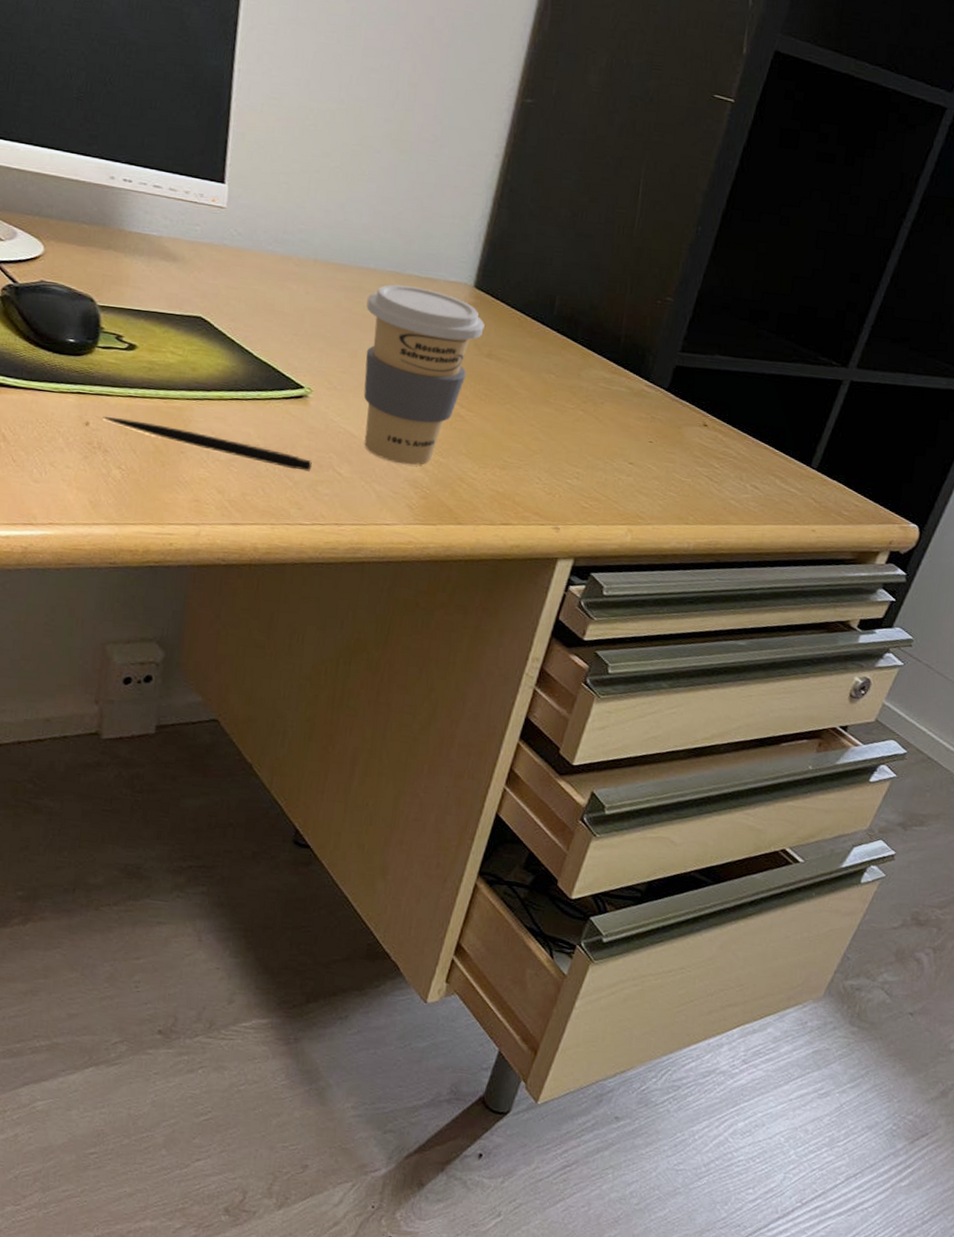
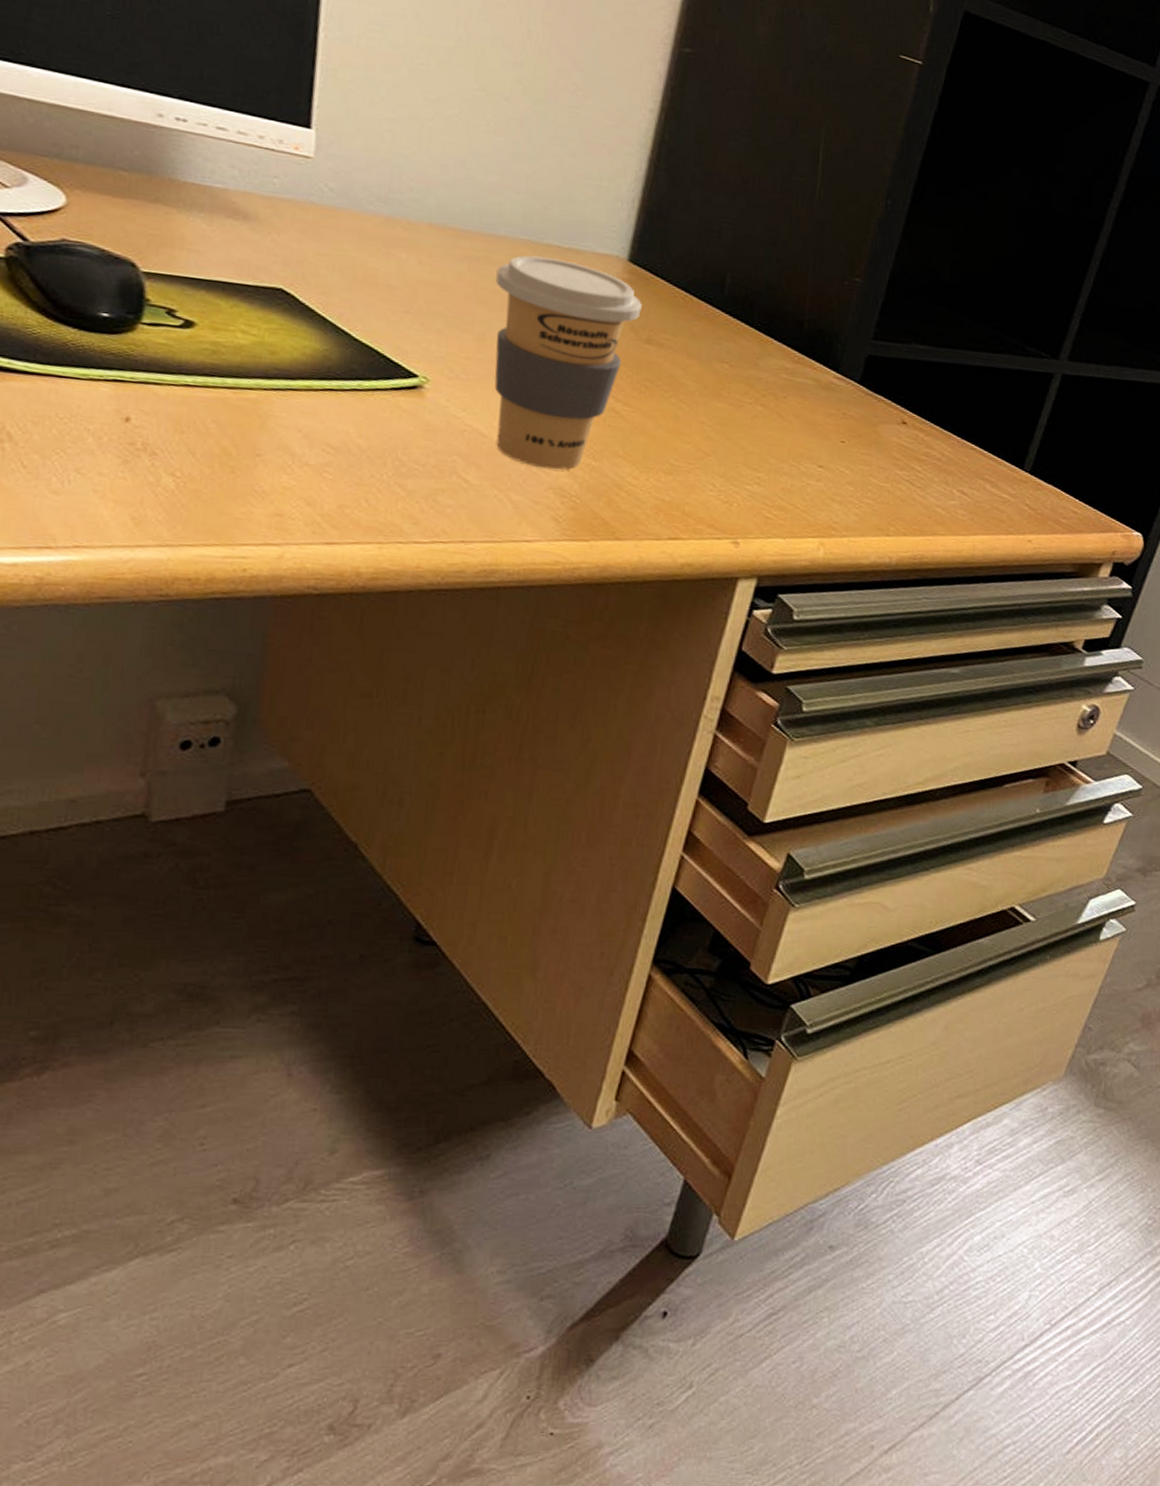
pen: present [102,417,312,471] -> none [149,410,430,478]

